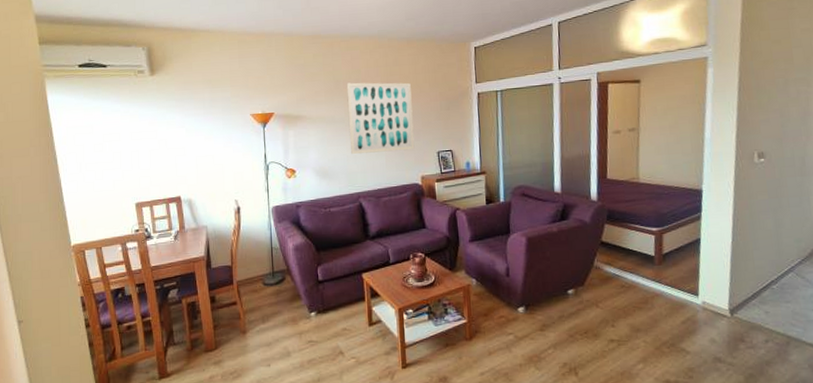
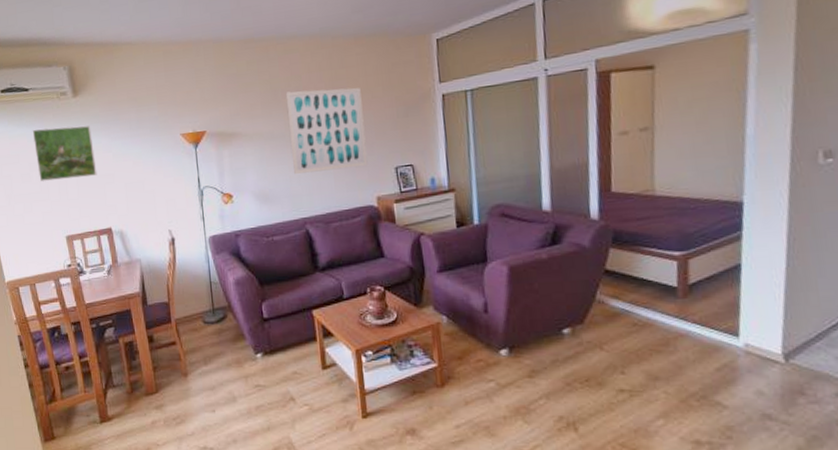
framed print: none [107,102,170,151] -> present [32,126,97,181]

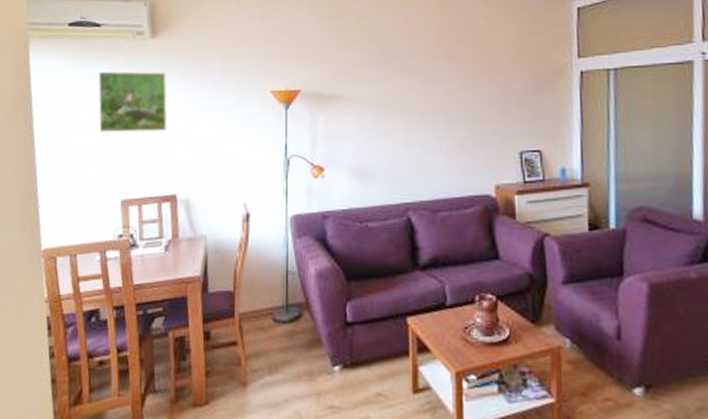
wall art: present [285,87,368,174] -> none [397,52,488,149]

